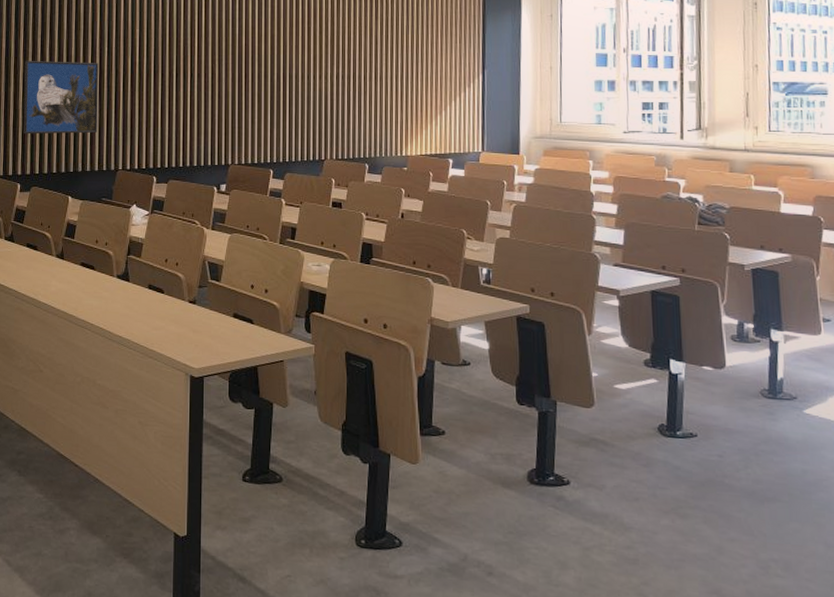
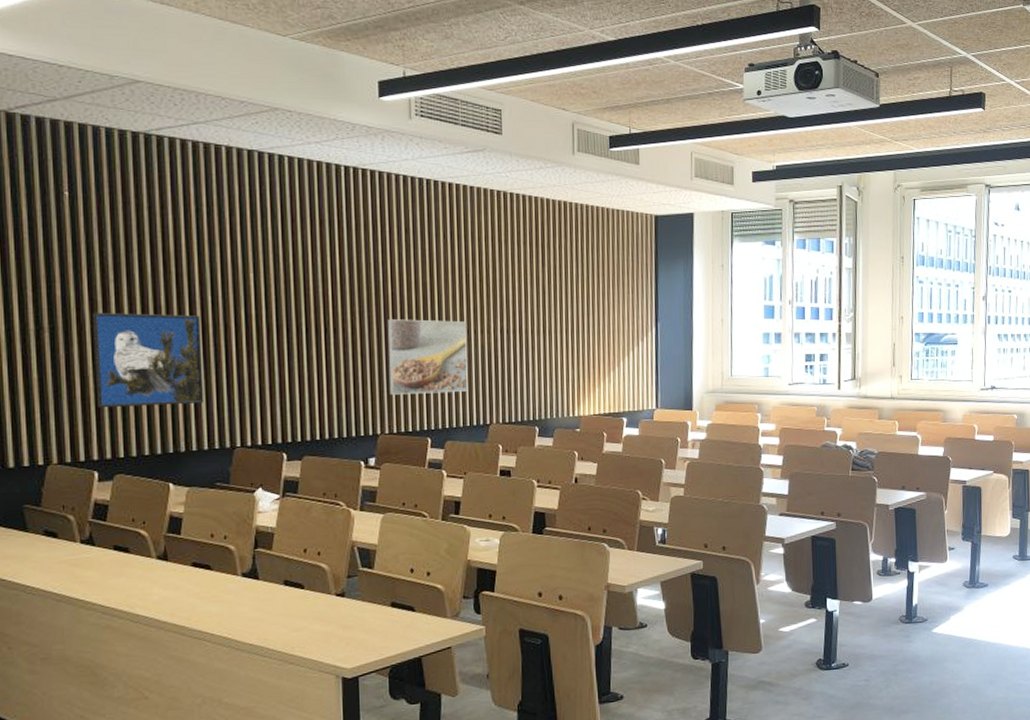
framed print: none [240,66,306,131] -> present [387,319,468,395]

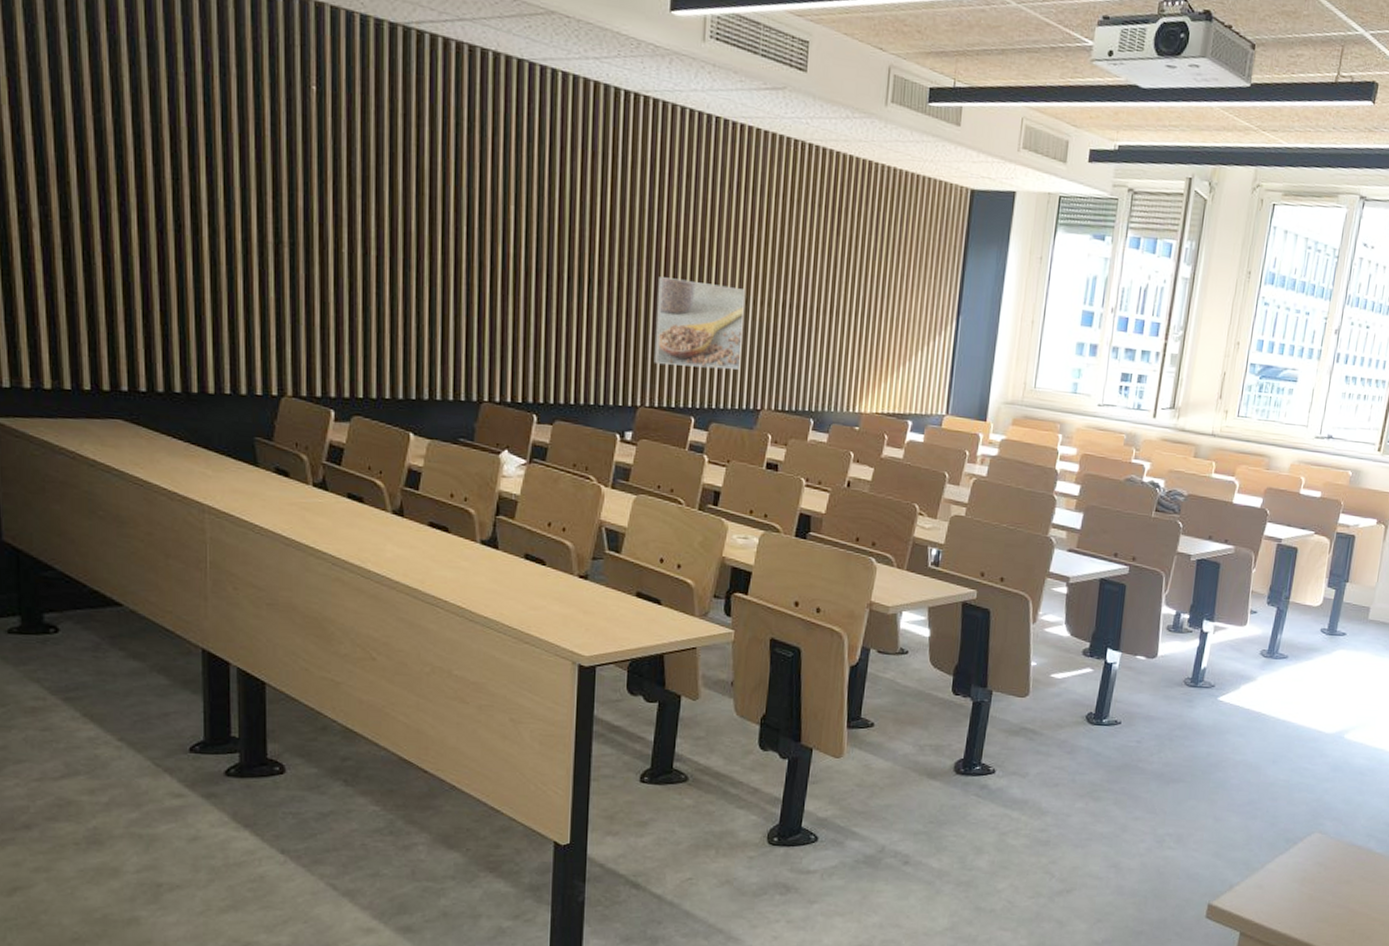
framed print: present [92,312,204,408] -> none [336,230,453,348]

